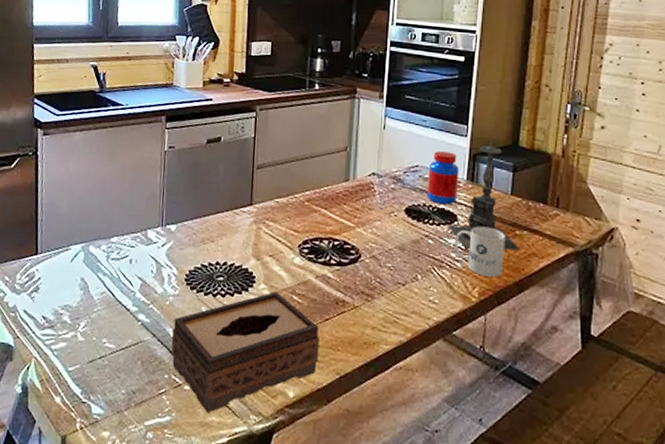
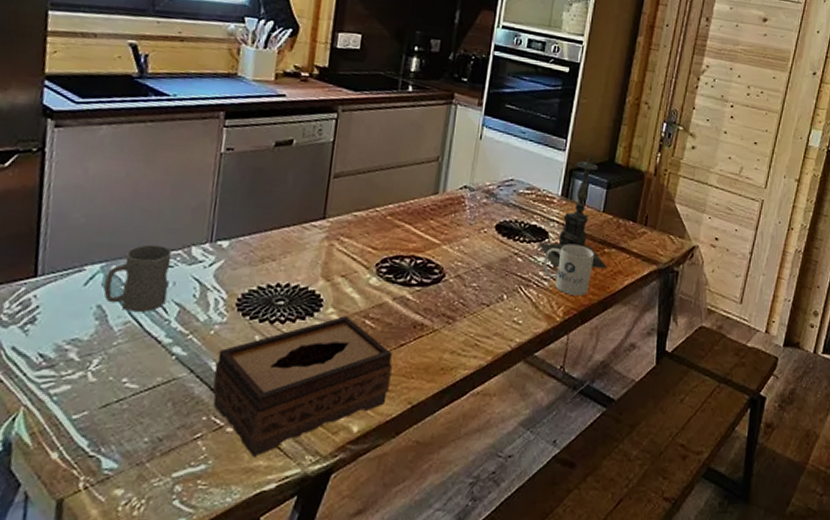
mug: none [85,228,133,285] -> present [103,244,172,313]
jar: present [427,151,459,205] -> none [519,165,555,222]

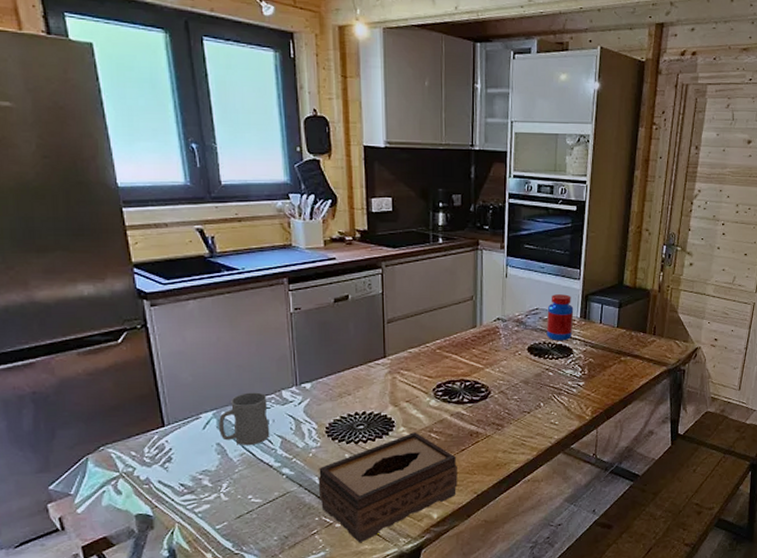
jar: none [519,165,555,222] -> present [546,294,574,341]
candle holder: present [539,152,607,269] -> none [566,278,624,375]
mug: present [543,243,594,296] -> none [571,356,612,398]

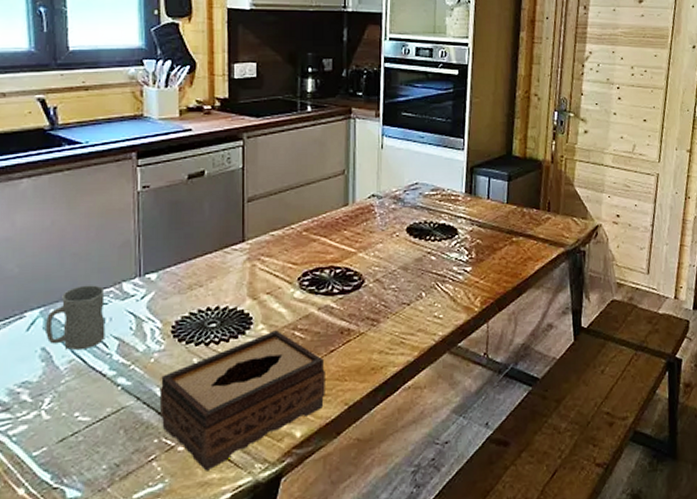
jar: present [546,294,574,341] -> none [427,167,458,220]

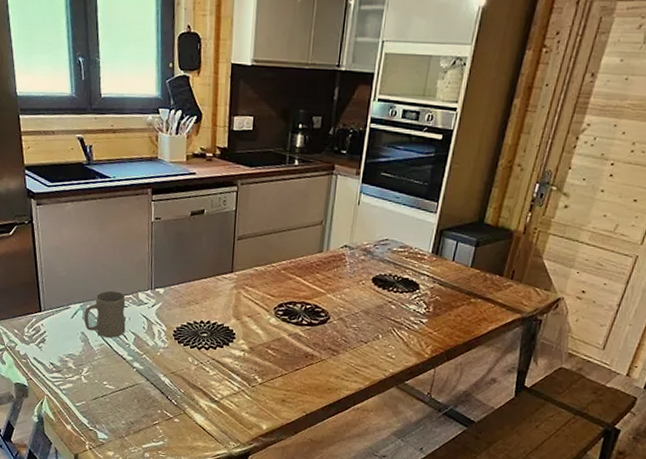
tissue box: present [159,330,325,471] -> none [162,346,290,440]

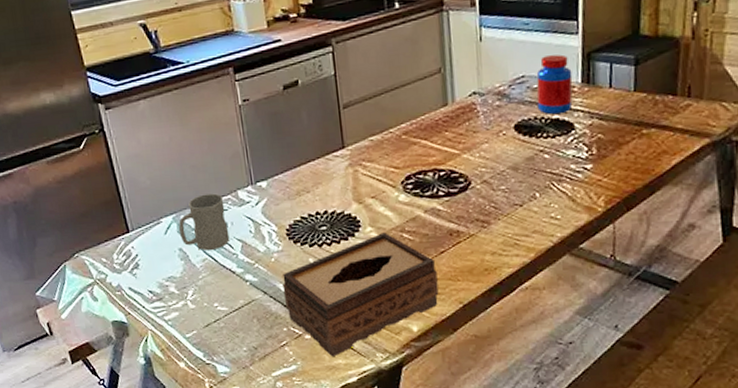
tissue box: none [162,346,290,440] -> present [282,232,439,357]
jar: none [393,226,426,275] -> present [536,54,573,115]

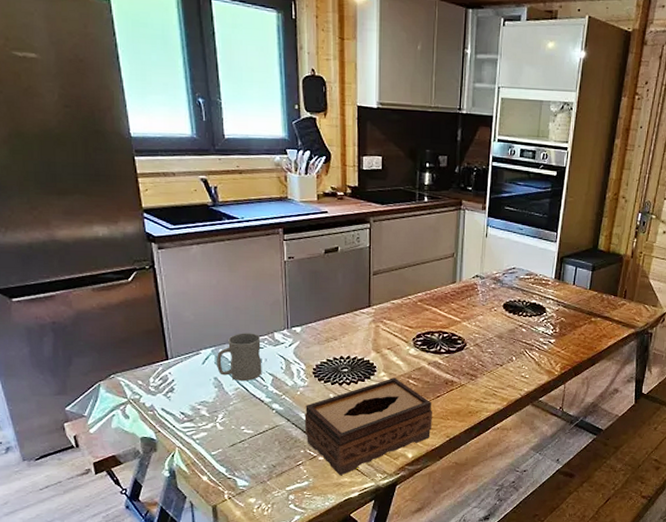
jar: present [536,54,573,115] -> none [521,255,549,300]

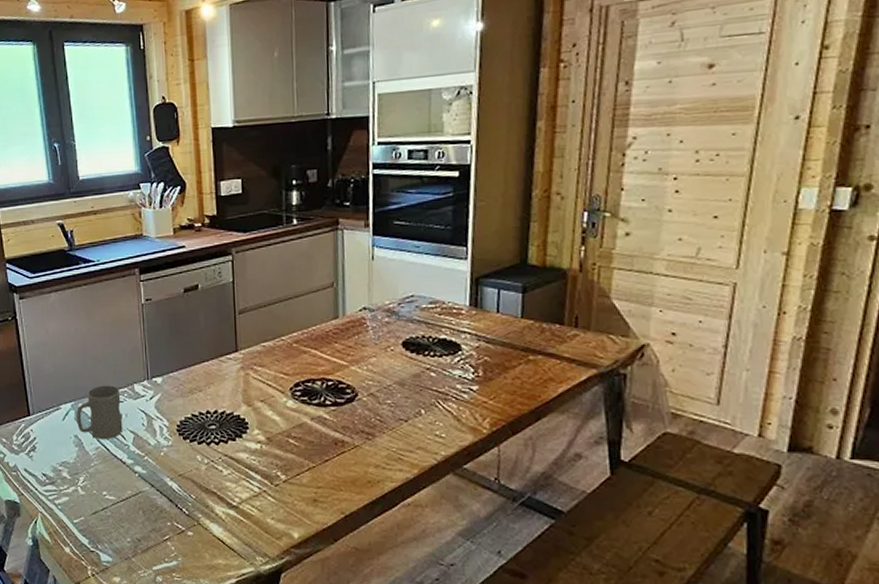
tissue box: present [304,378,432,476] -> none [169,436,321,557]

